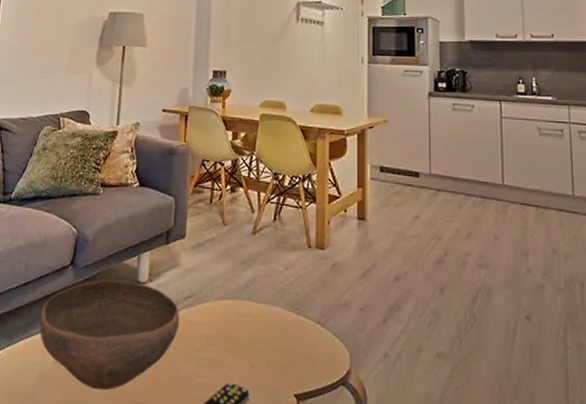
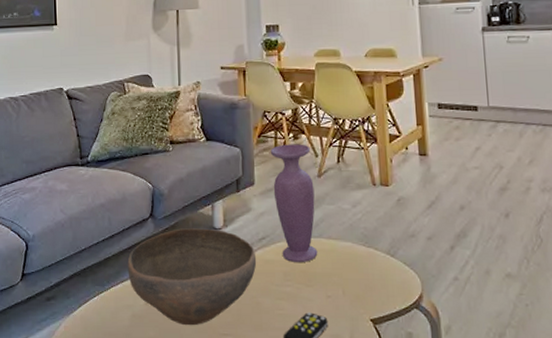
vase: none [204,196,247,327] -> present [270,144,318,263]

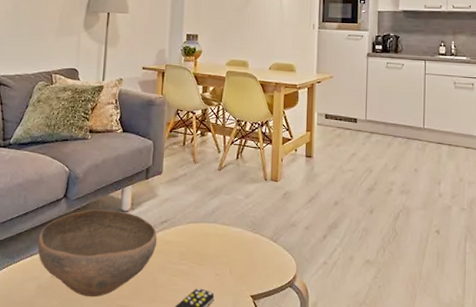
vase: present [270,144,318,263] -> none [178,140,215,245]

